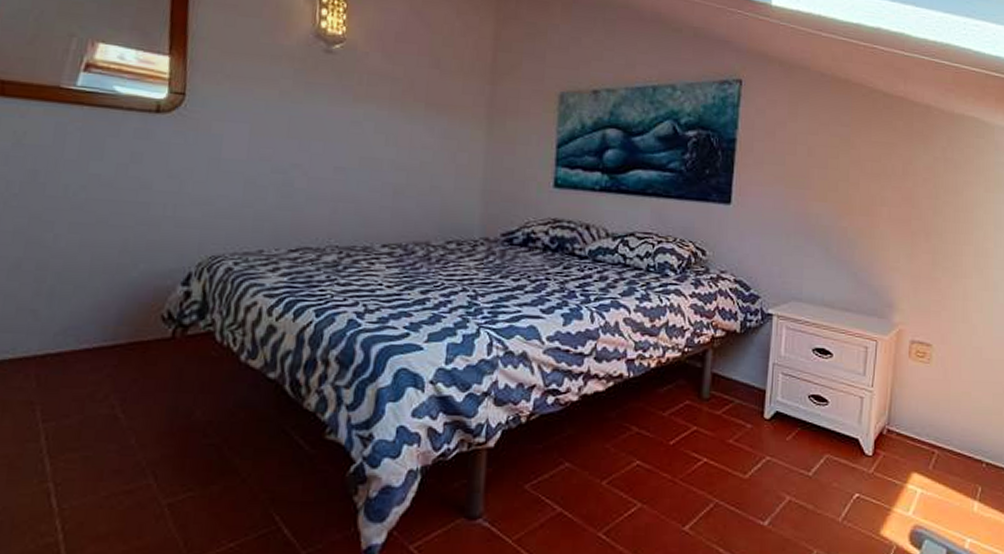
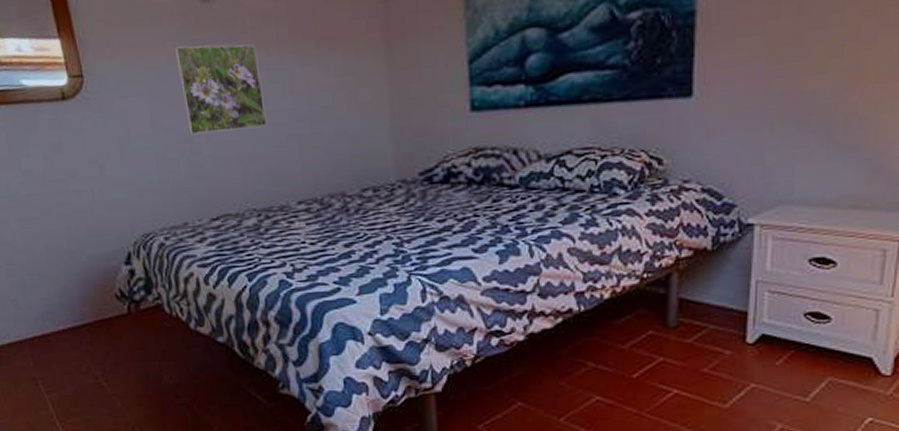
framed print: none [285,85,369,171] -> present [174,44,267,135]

